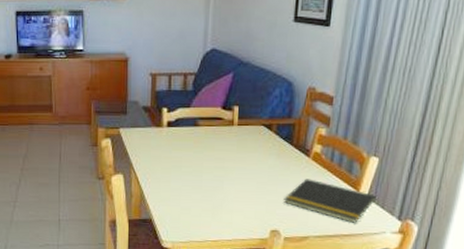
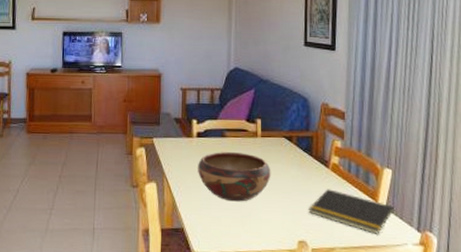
decorative bowl: none [168,142,247,193] -> present [198,152,271,202]

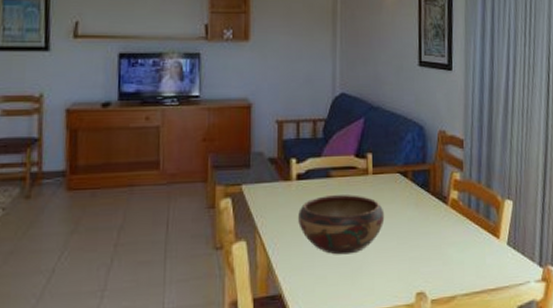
notepad: present [308,189,394,234] -> none [427,228,516,275]

